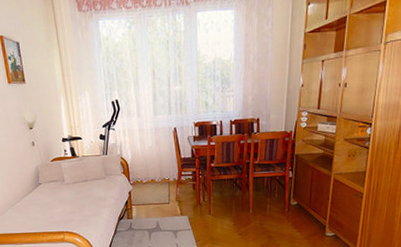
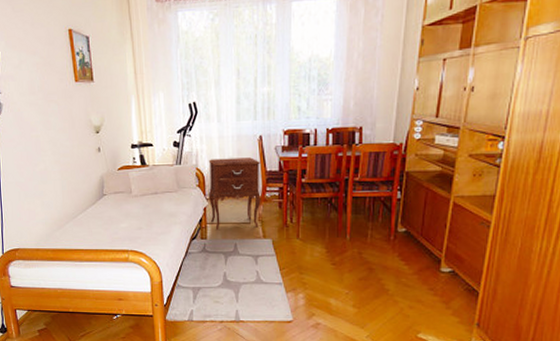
nightstand: none [131,147,178,211] -> present [208,157,261,231]

